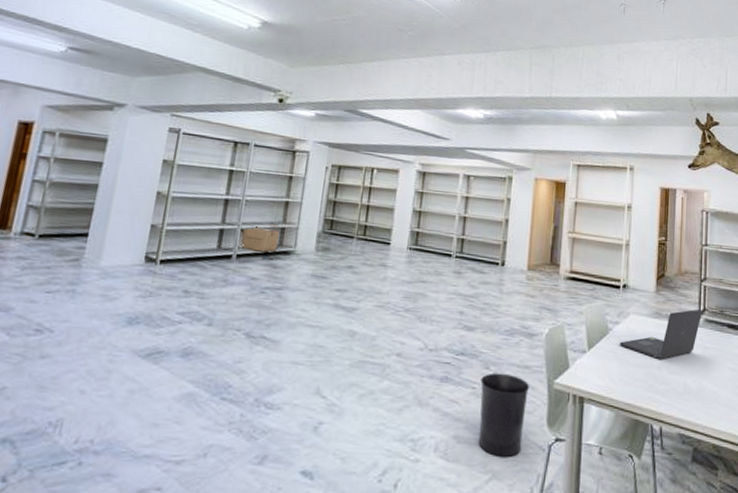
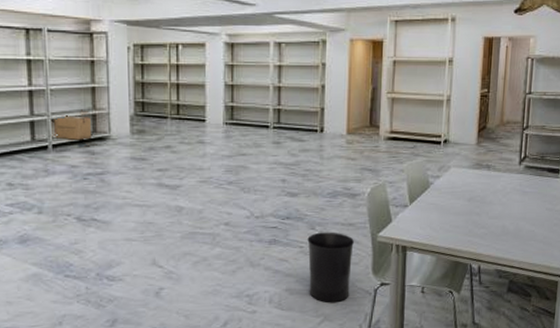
laptop: present [619,309,703,360] -> none [440,156,524,207]

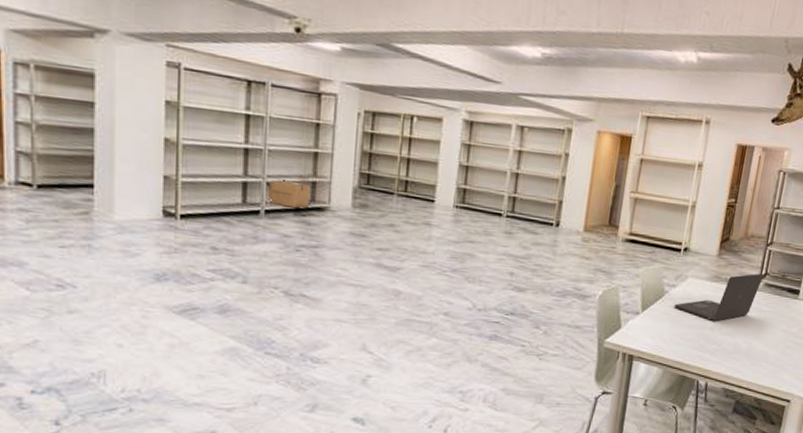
waste bin: present [307,232,354,303] -> none [526,332,579,408]
laptop: none [440,156,524,207] -> present [674,273,765,322]

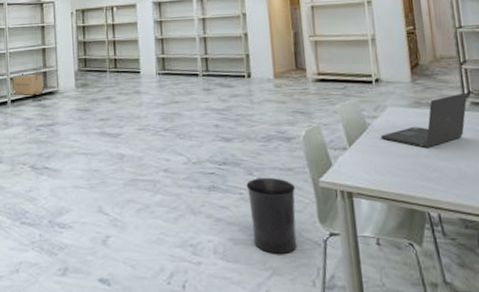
waste bin: none [526,332,579,408] -> present [246,177,297,255]

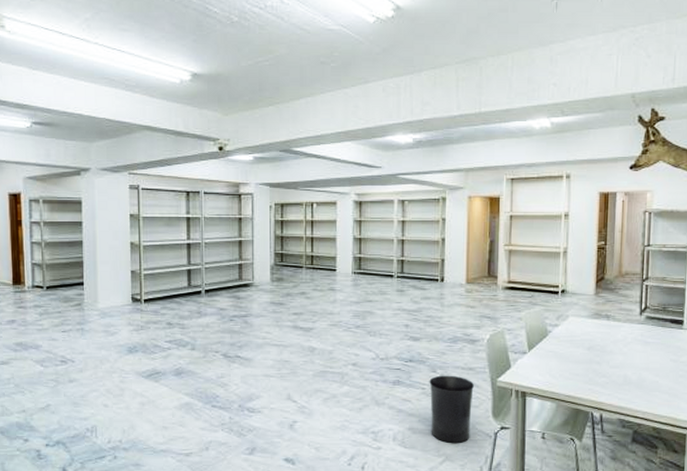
box: present [12,74,43,96] -> none [207,265,238,286]
laptop: present [380,92,468,149] -> none [559,307,645,356]

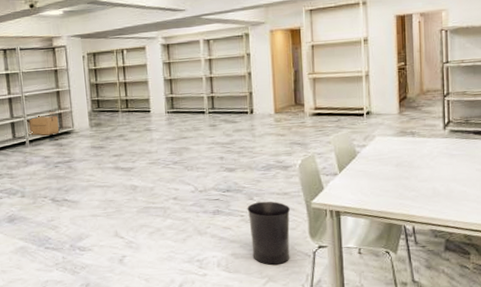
box: none [207,265,238,286] -> present [29,115,59,136]

